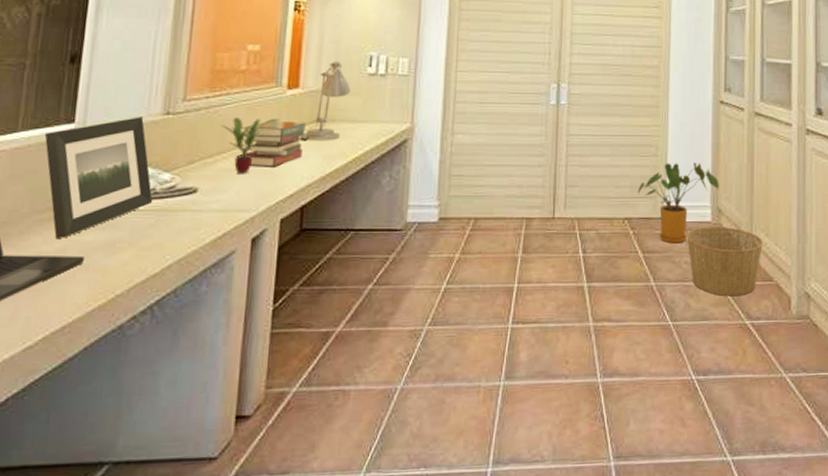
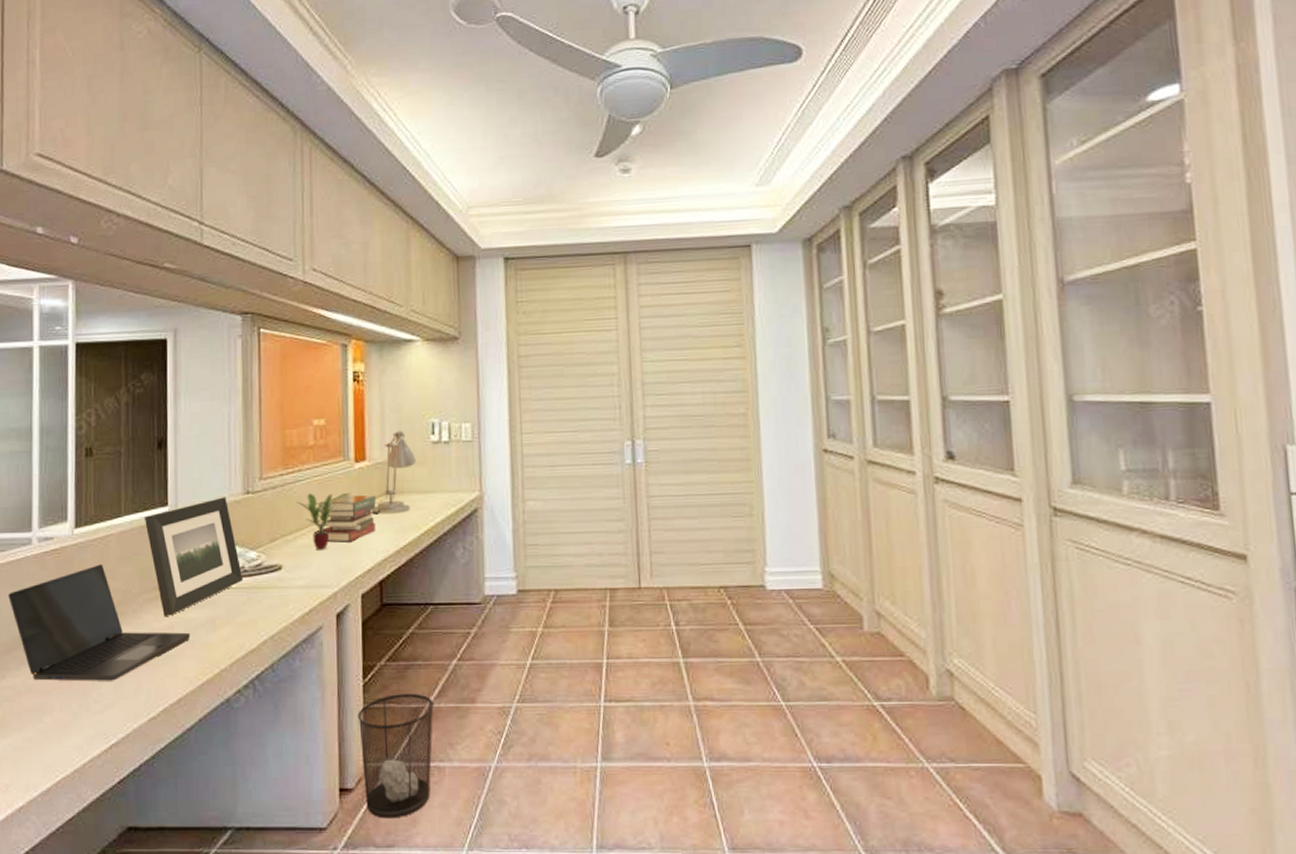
waste bin: none [263,318,345,445] -> present [357,694,434,819]
house plant: present [637,162,719,244] -> none [732,521,830,614]
basket: present [686,226,763,297] -> none [794,594,889,674]

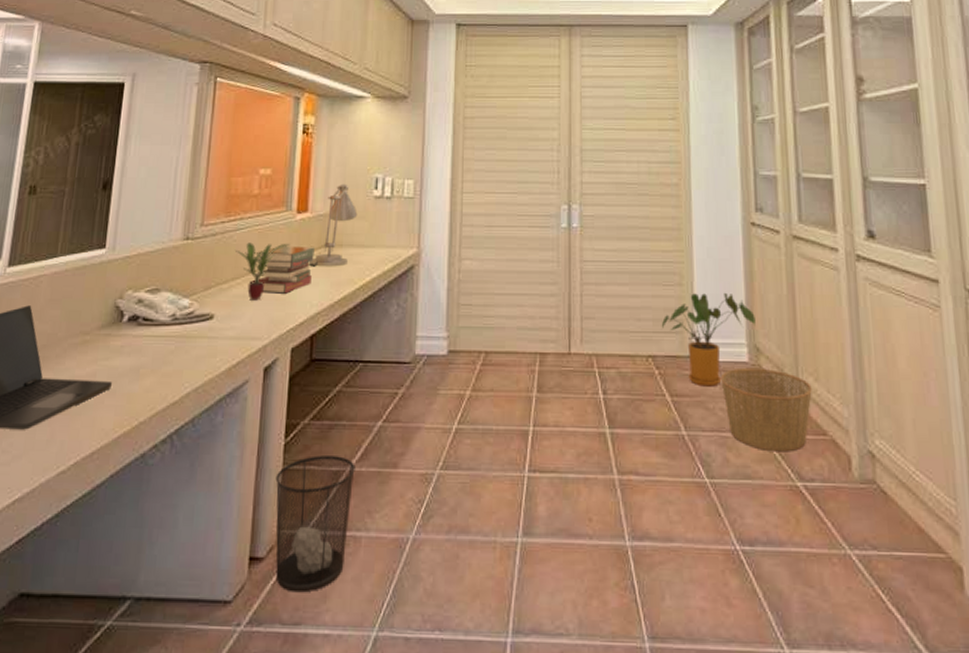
picture frame: present [144,497,244,617] -> none [79,242,174,364]
house plant: none [732,521,830,614] -> present [661,292,756,387]
basket: none [794,594,889,674] -> present [720,367,812,452]

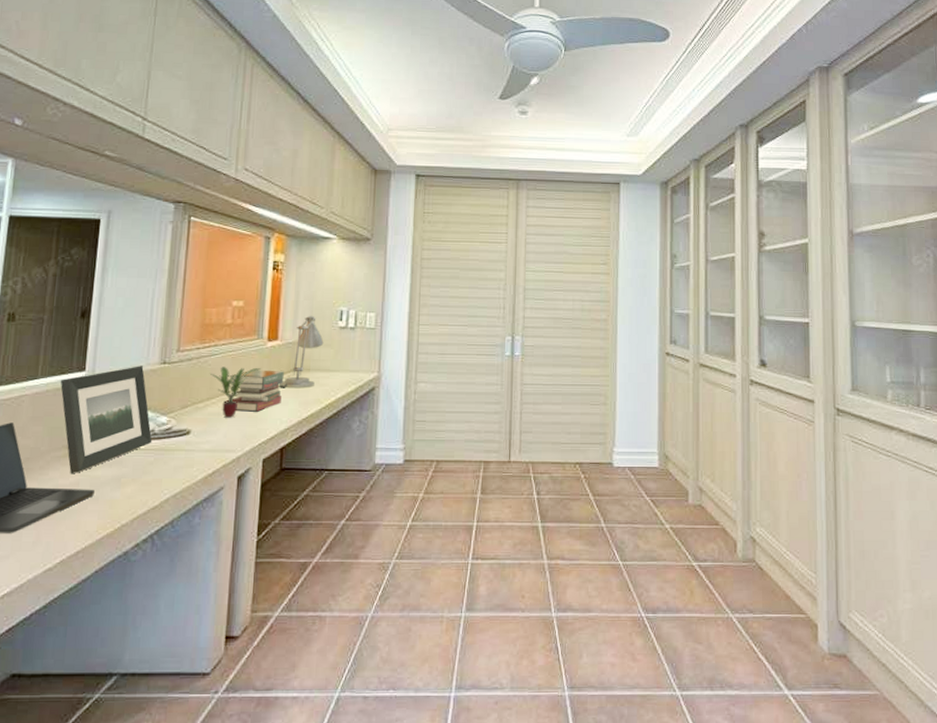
picture frame: none [79,242,174,364] -> present [60,366,152,474]
waste bin: present [275,455,355,593] -> none [249,550,321,664]
house plant: present [661,292,756,387] -> none [587,410,666,488]
basket: present [720,367,812,452] -> none [635,472,709,539]

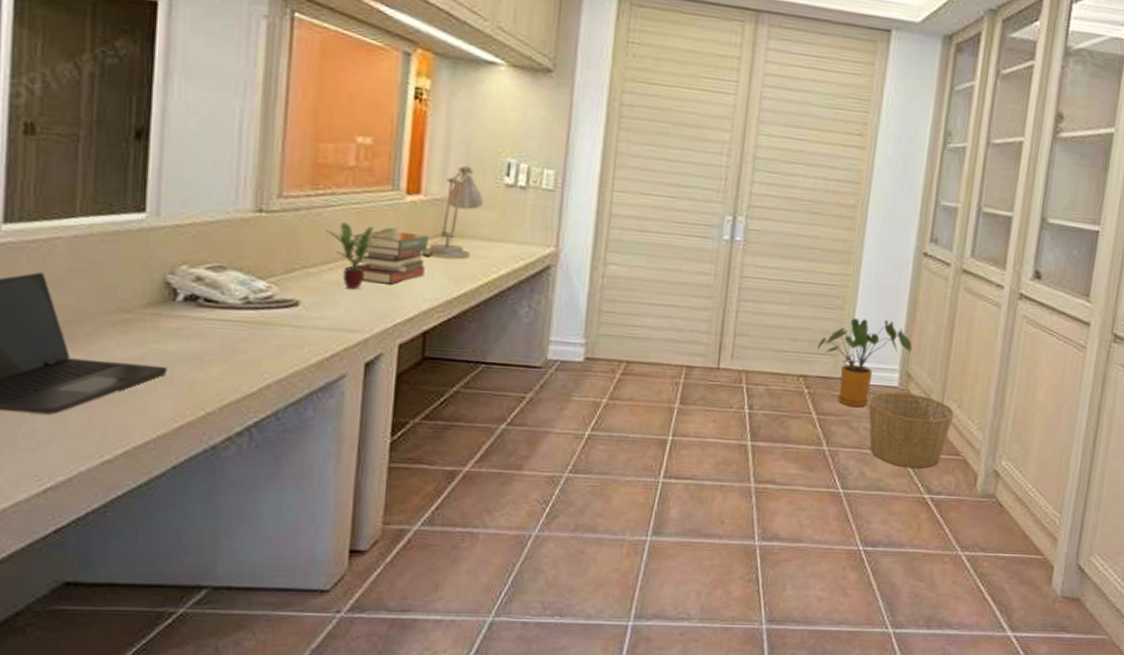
picture frame: present [60,366,152,474] -> none [109,211,246,346]
house plant: none [587,410,666,488] -> present [816,318,912,408]
basket: none [635,472,709,539] -> present [868,391,954,469]

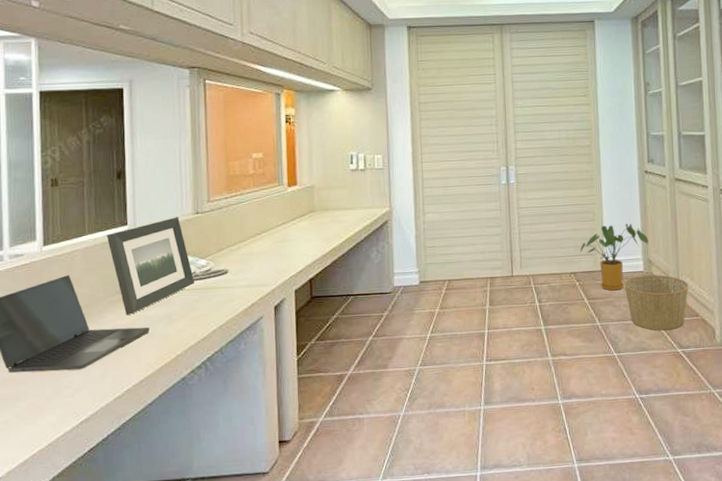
picture frame: none [109,211,246,346] -> present [106,217,195,316]
potted plant: present [326,222,398,289] -> none [240,211,285,257]
books: present [345,230,429,285] -> none [254,212,306,250]
desk lamp: present [420,165,484,260] -> none [302,161,338,228]

